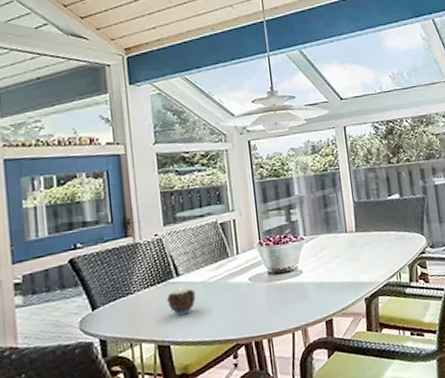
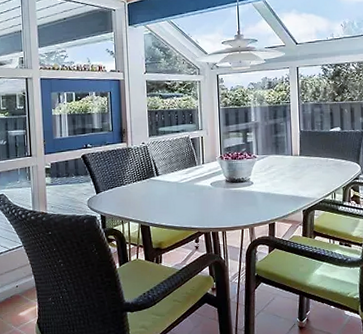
candle: present [167,287,196,316] -> none [149,184,170,205]

